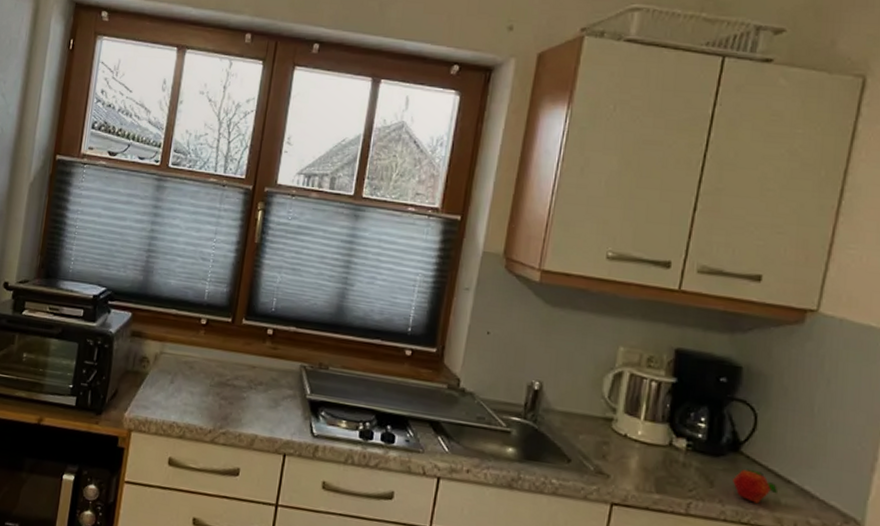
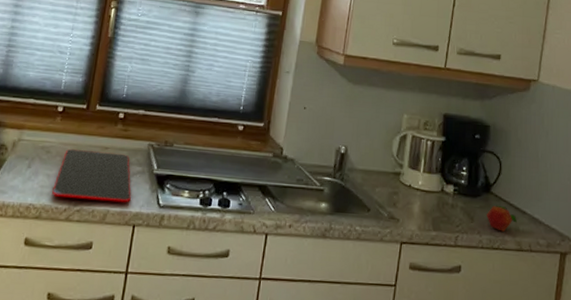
cutting board: none [196,366,281,429] -> present [52,149,131,203]

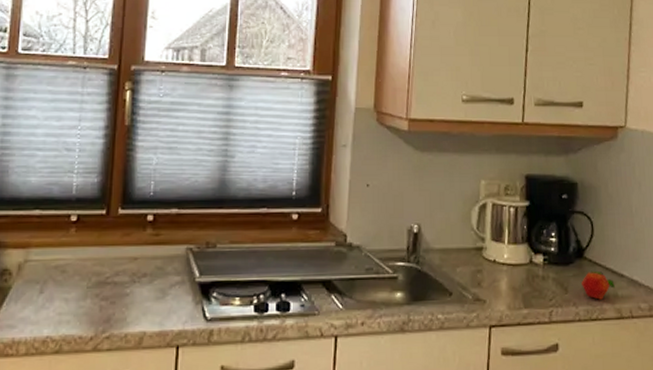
cutting board: present [52,149,131,203] -> none [73,263,171,325]

